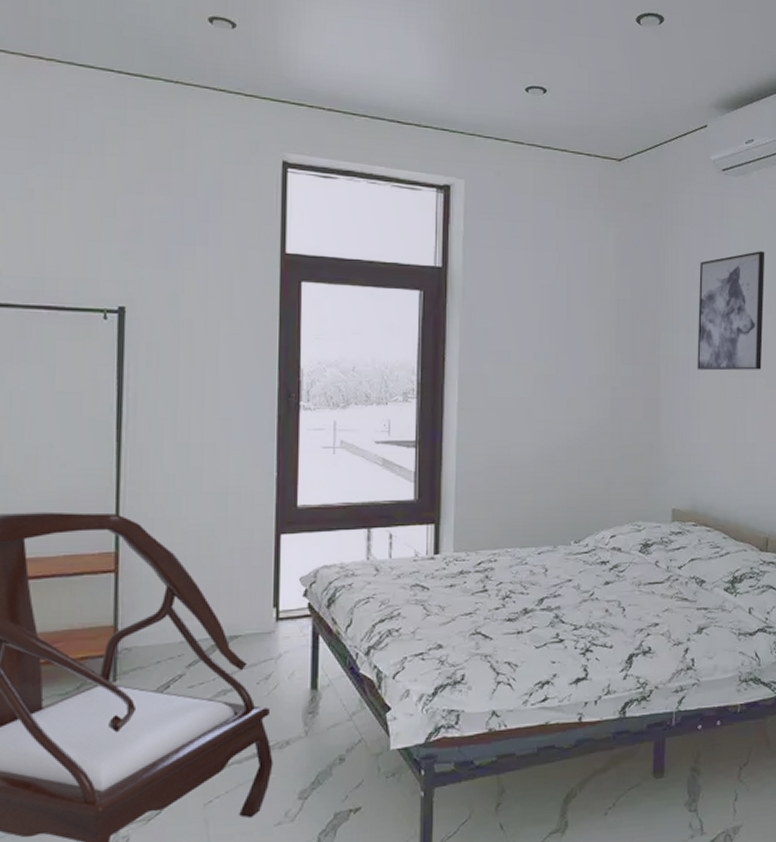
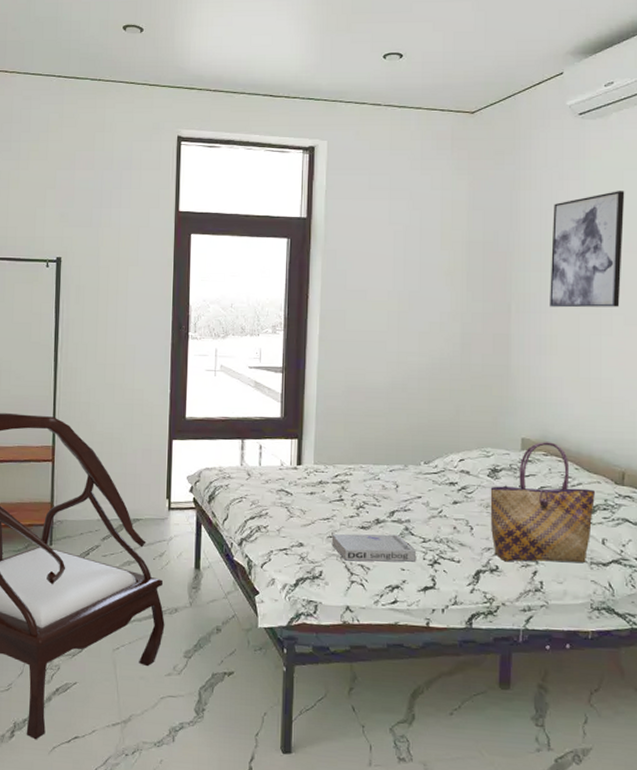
book: none [474,624,568,660] -> present [331,533,417,562]
tote bag: none [642,511,743,642] -> present [490,442,596,562]

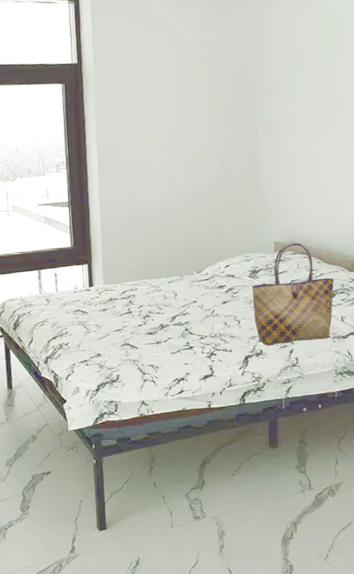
book: present [331,533,417,562] -> none [124,335,197,363]
wall art: present [550,191,625,308] -> none [288,23,345,128]

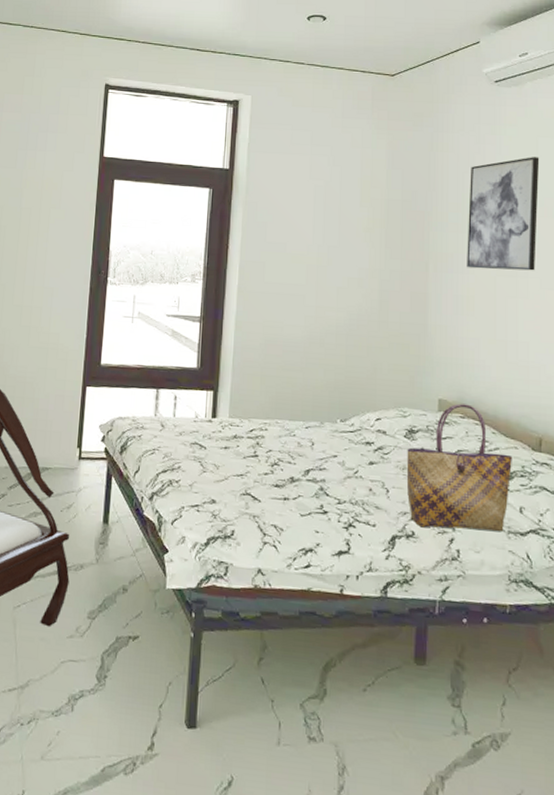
wall art: none [288,23,345,128] -> present [467,157,540,271]

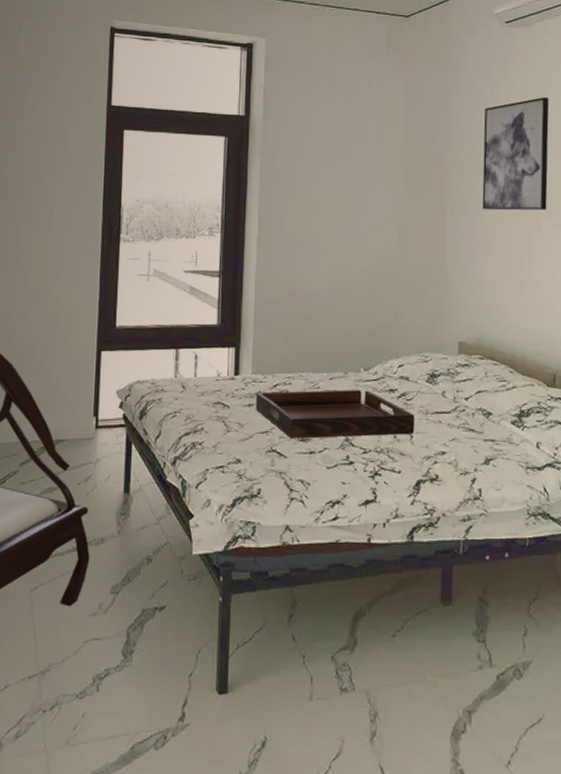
serving tray: none [232,436,391,488] -> present [256,390,415,439]
tote bag: present [406,403,513,531] -> none [429,345,530,470]

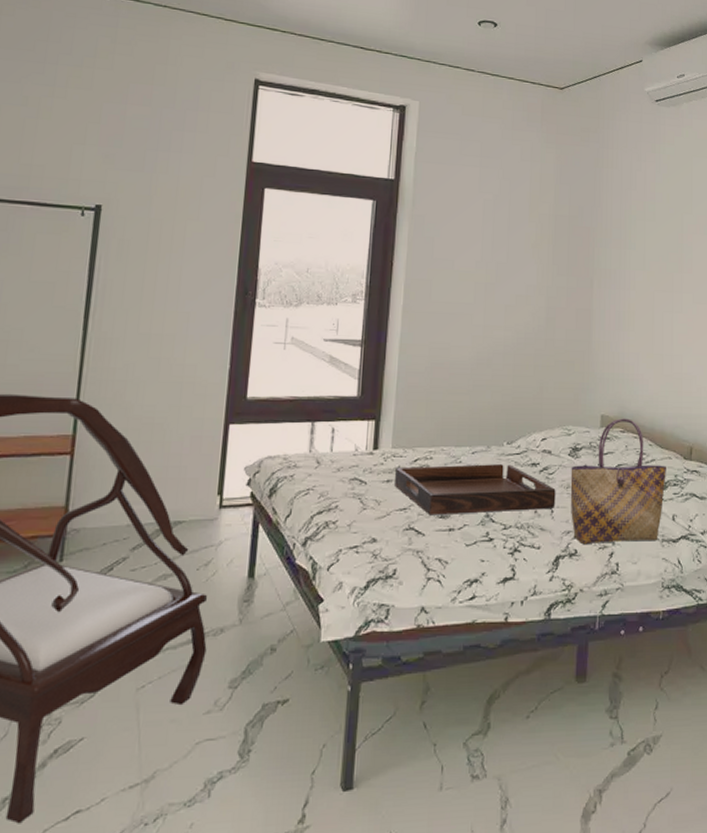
tote bag: none [429,345,530,470] -> present [570,418,667,545]
wall art: present [482,97,549,211] -> none [628,175,694,286]

